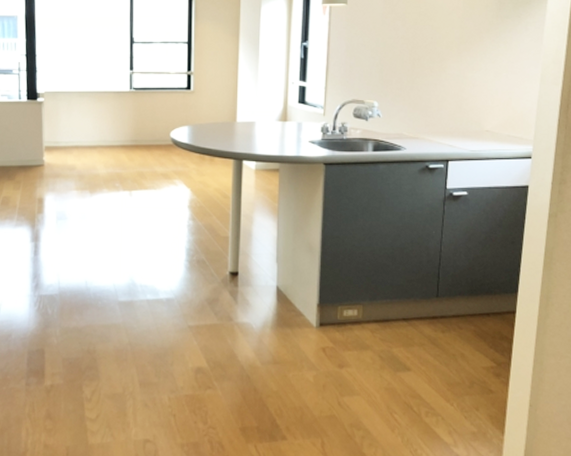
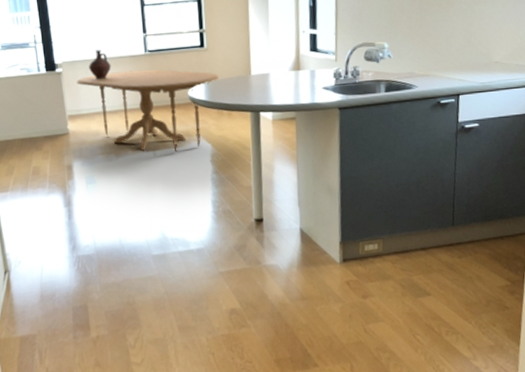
dining table: none [57,107,203,195] -> present [77,69,219,153]
ceramic jug: none [71,82,94,112] -> present [89,49,111,79]

